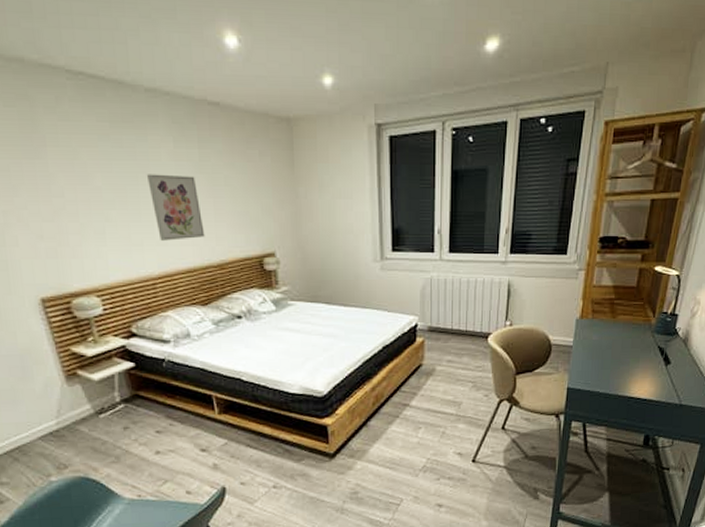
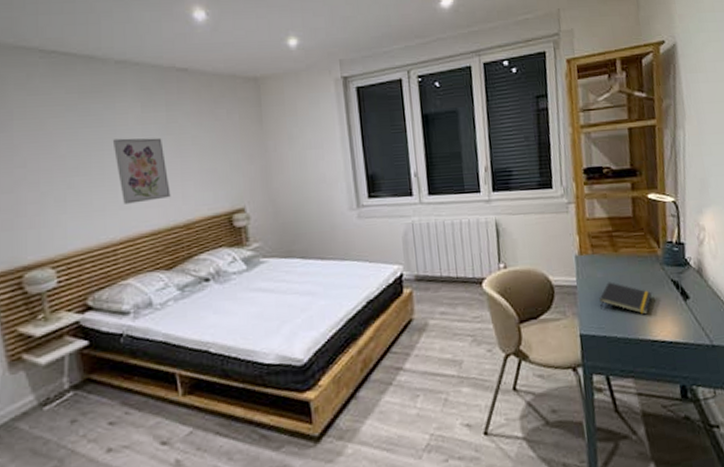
notepad: none [590,344,639,375] -> present [599,282,652,315]

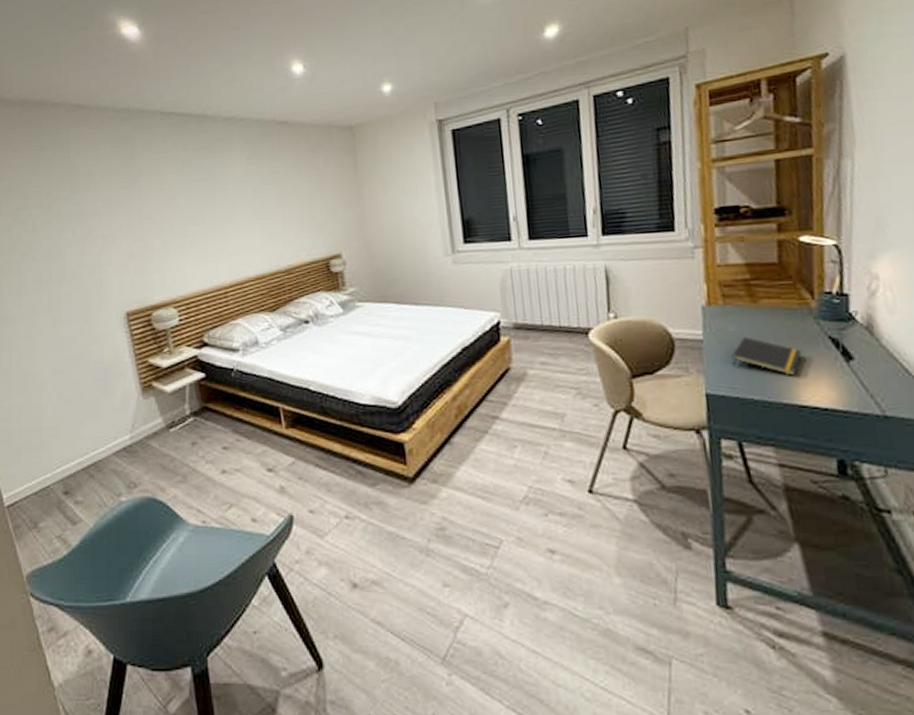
wall art: present [112,137,171,204] -> none [222,188,273,251]

